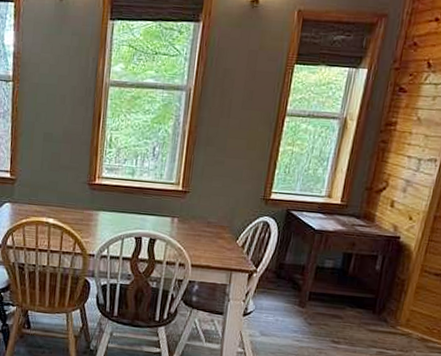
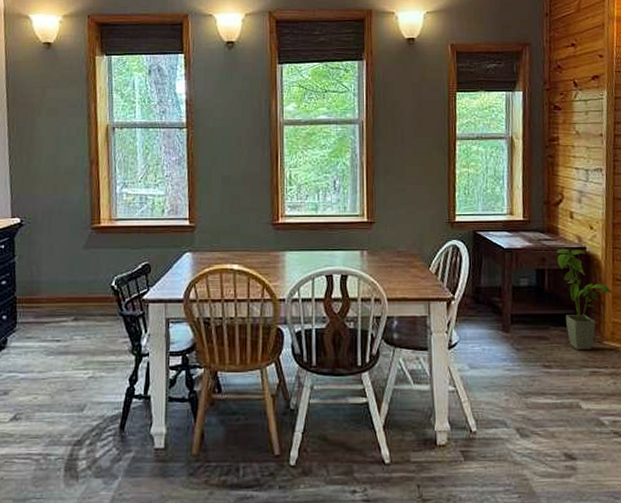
house plant: none [362,235,419,332] -> present [557,248,614,349]

